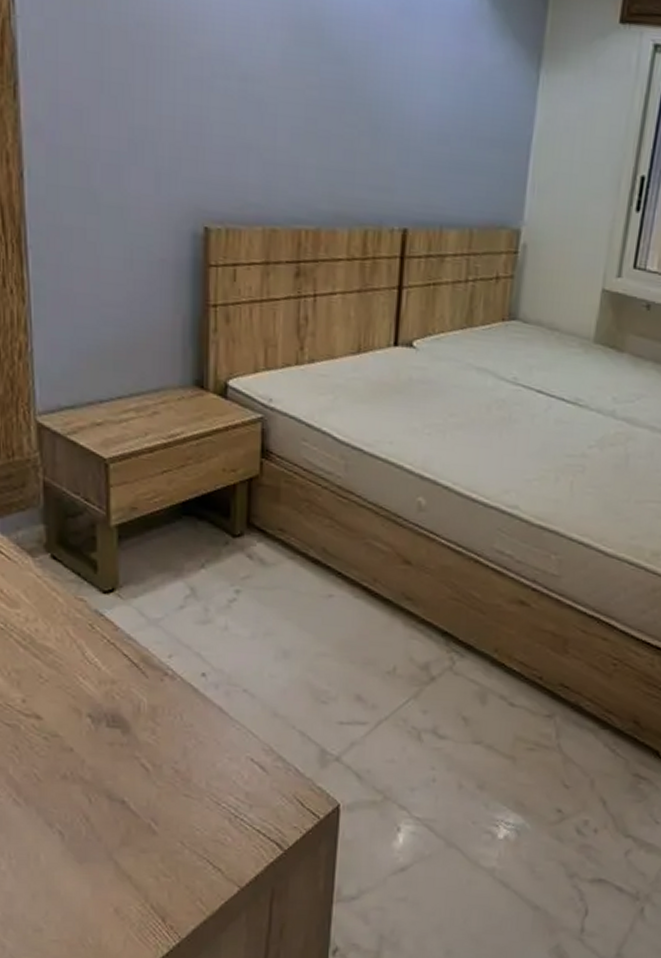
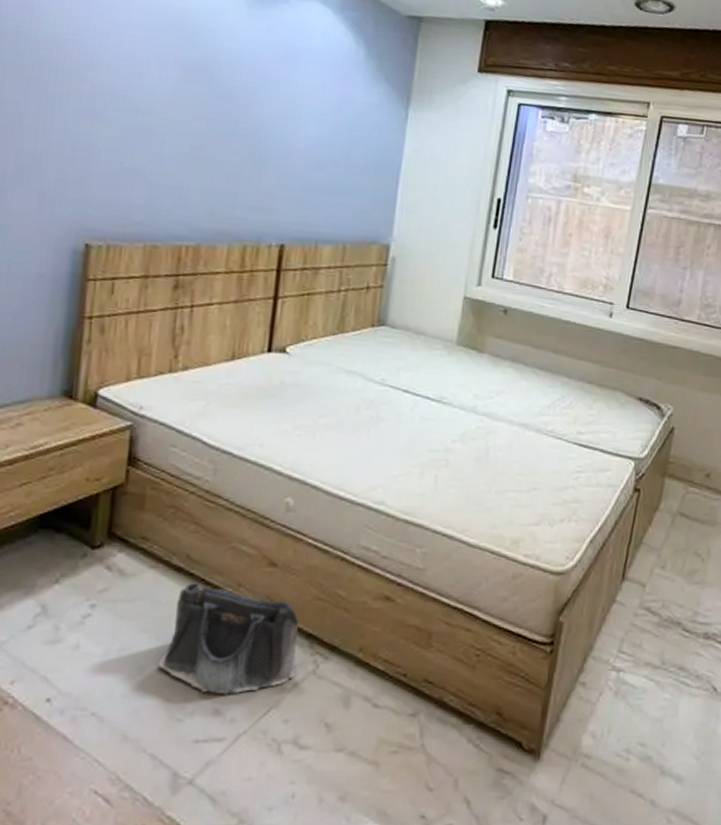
saddlebag: none [302,575,435,683] -> present [158,583,299,695]

